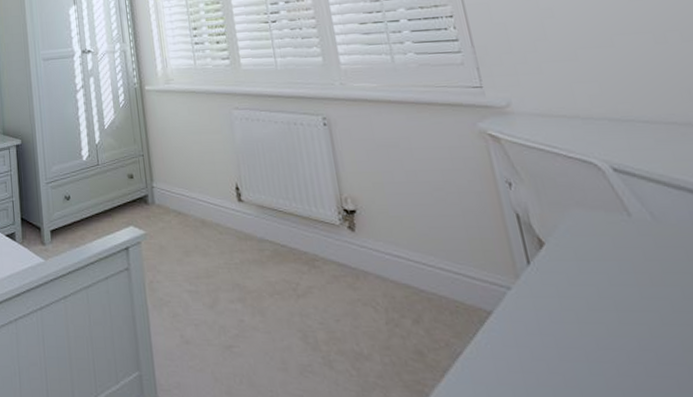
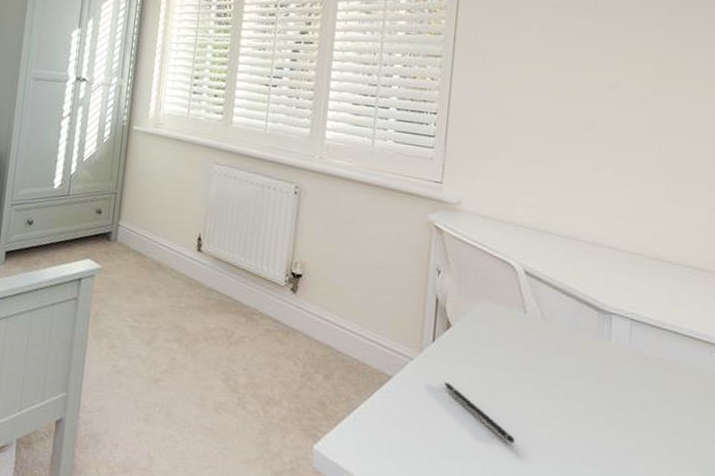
pen: none [557,310,671,377] -> present [444,381,515,444]

